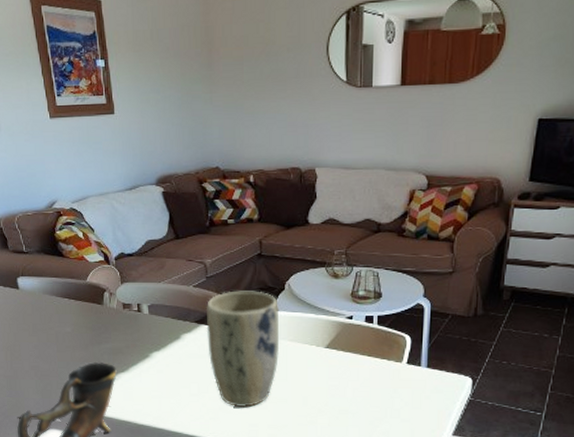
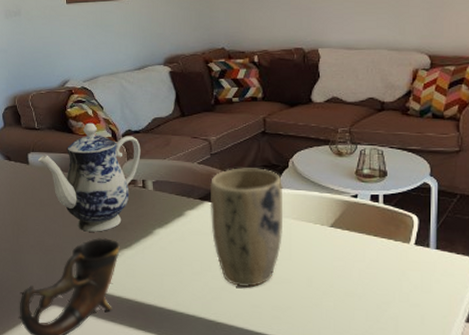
teapot: none [28,245,135,356] -> present [38,122,141,232]

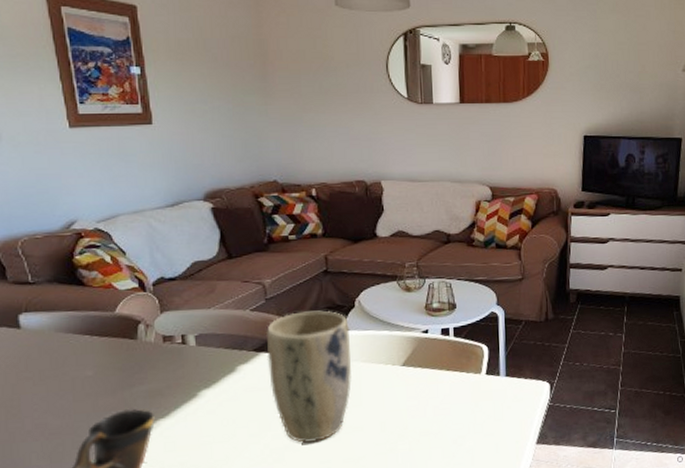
teapot: present [38,122,141,232] -> none [34,271,178,405]

